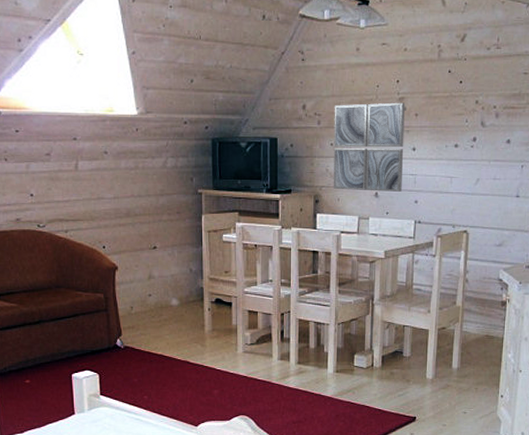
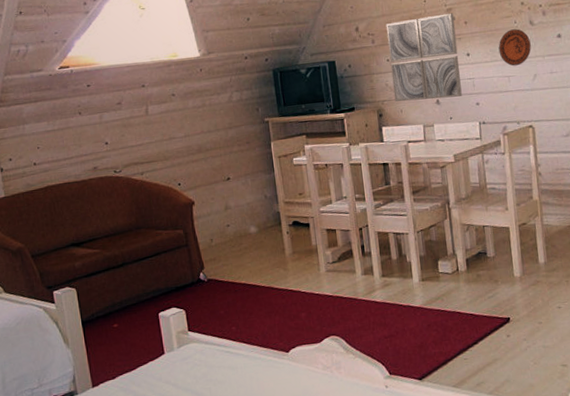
decorative plate: none [445,128,479,167] -> present [498,29,531,66]

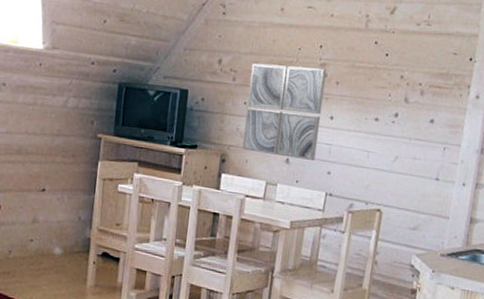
decorative plate: present [498,29,531,66] -> none [364,102,401,143]

